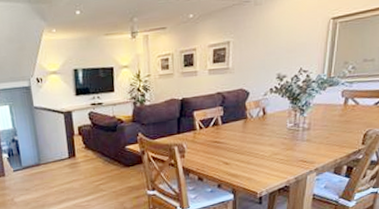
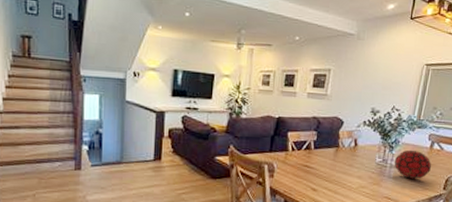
decorative orb: none [306,109,348,139] -> present [394,149,432,179]

